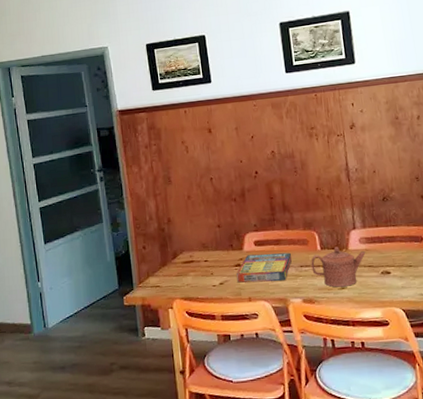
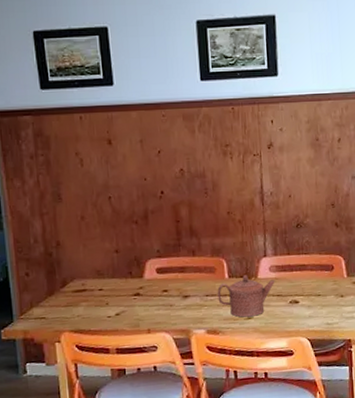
game compilation box: present [236,252,292,283] -> none [135,281,197,314]

